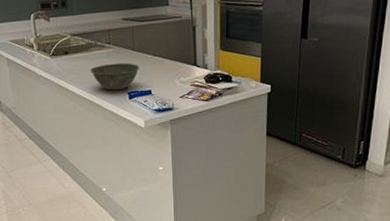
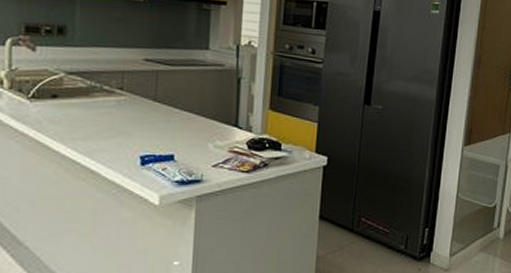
bowl: present [90,63,140,91] -> none [88,115,161,153]

